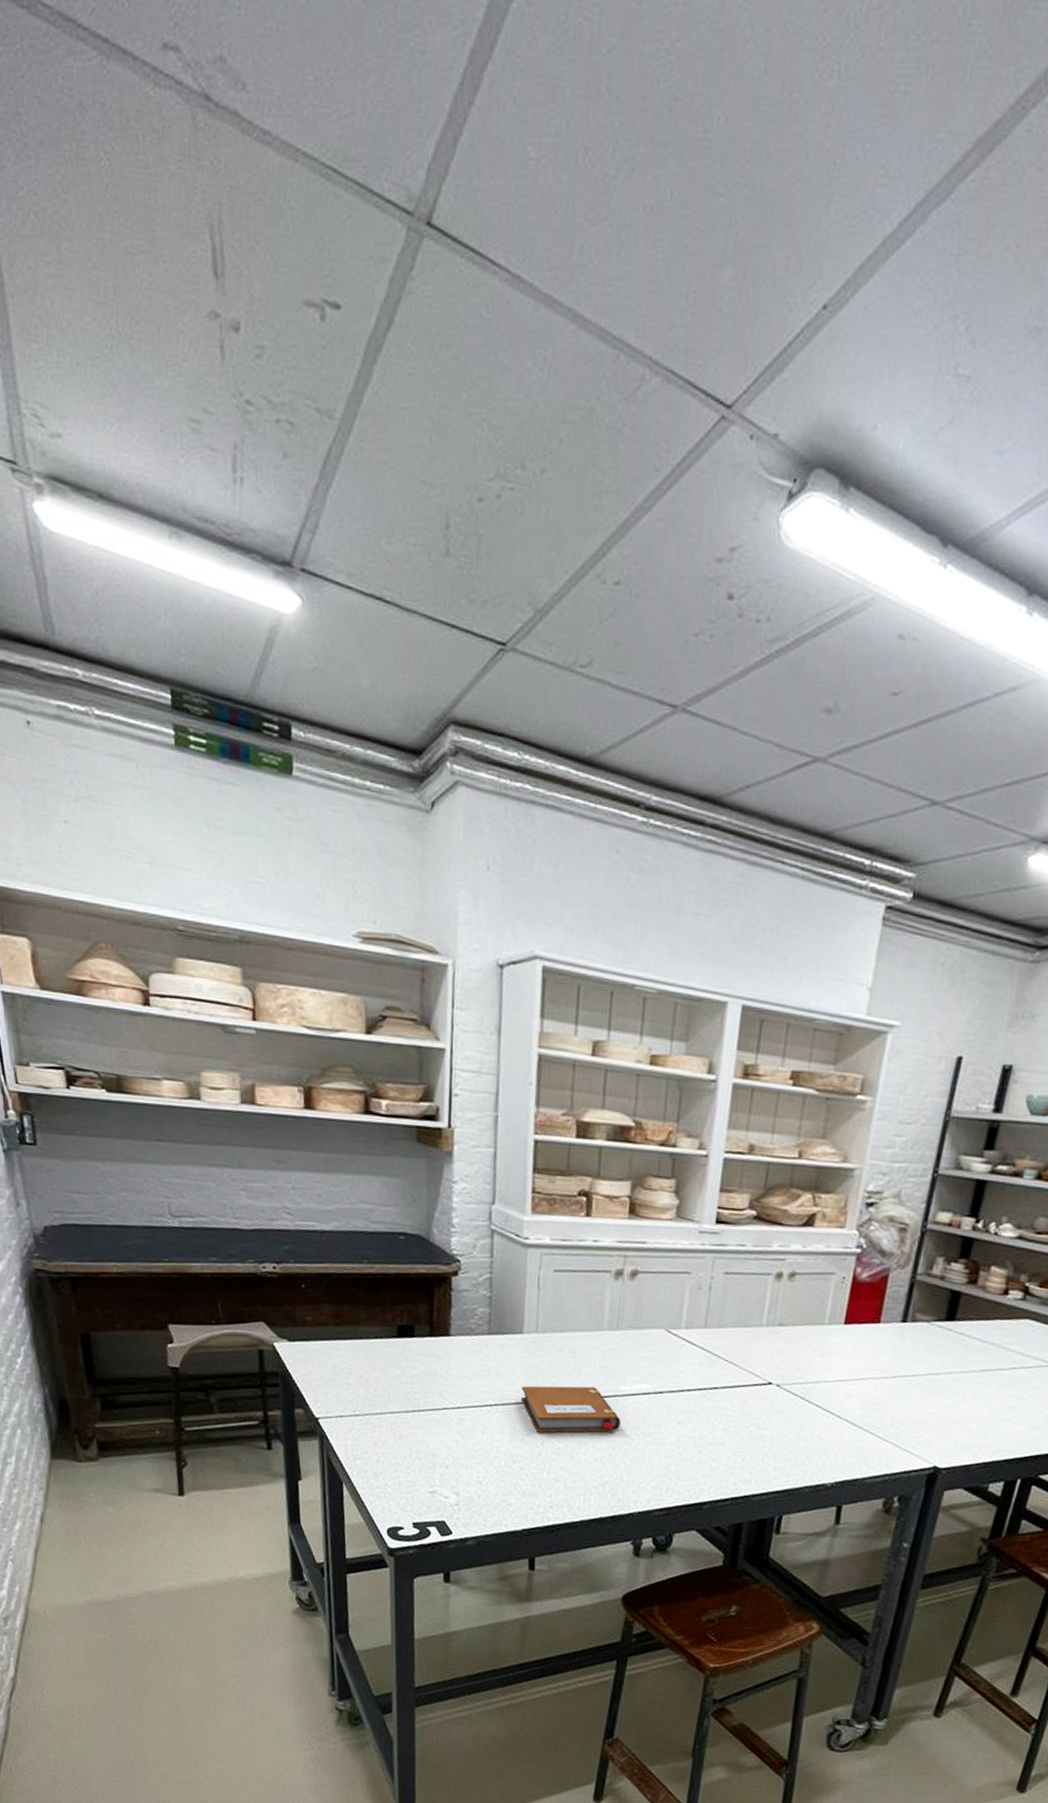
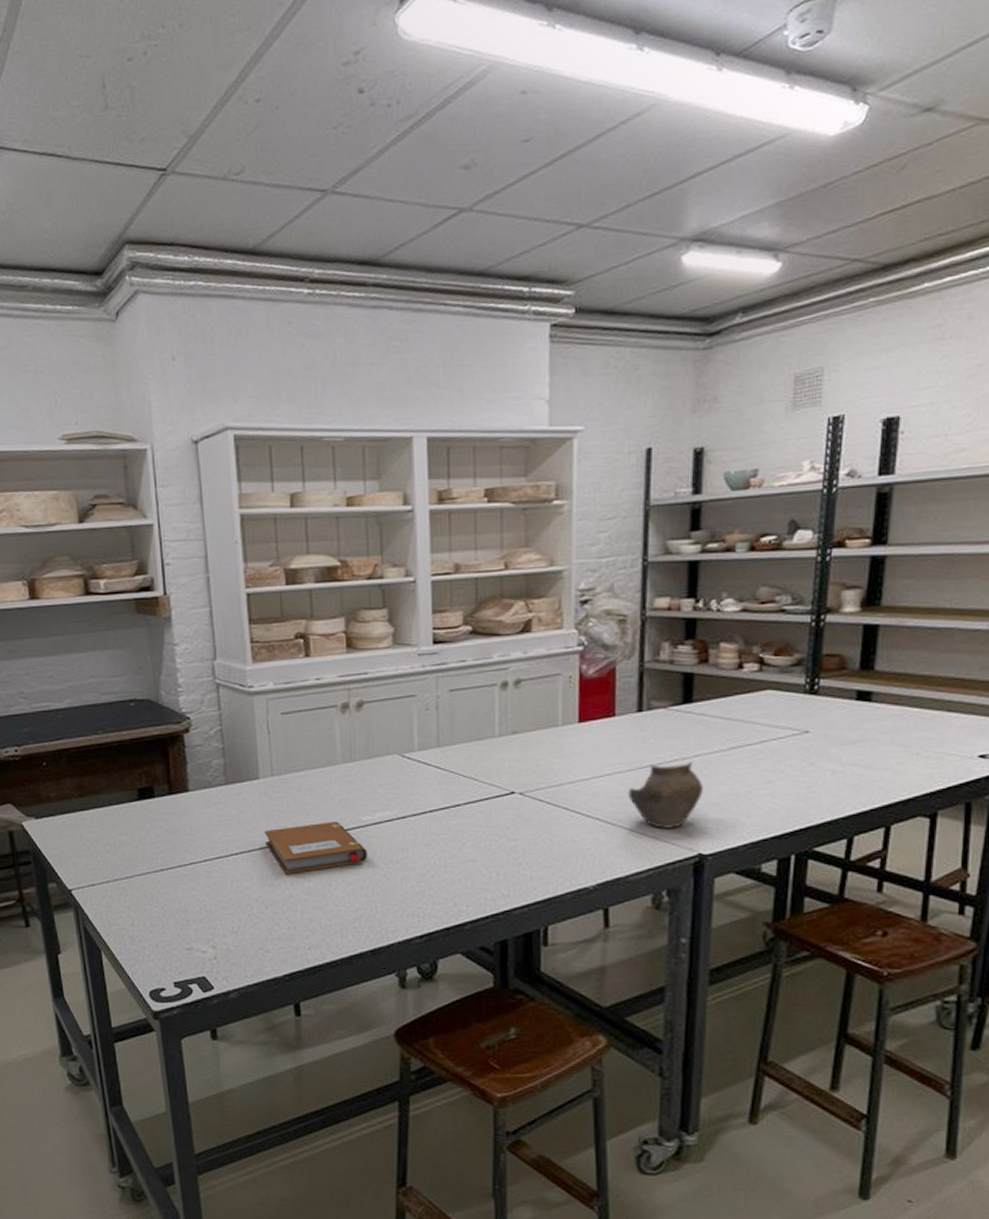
ceramic bowl: none [878,1375,951,1440] -> present [628,762,704,830]

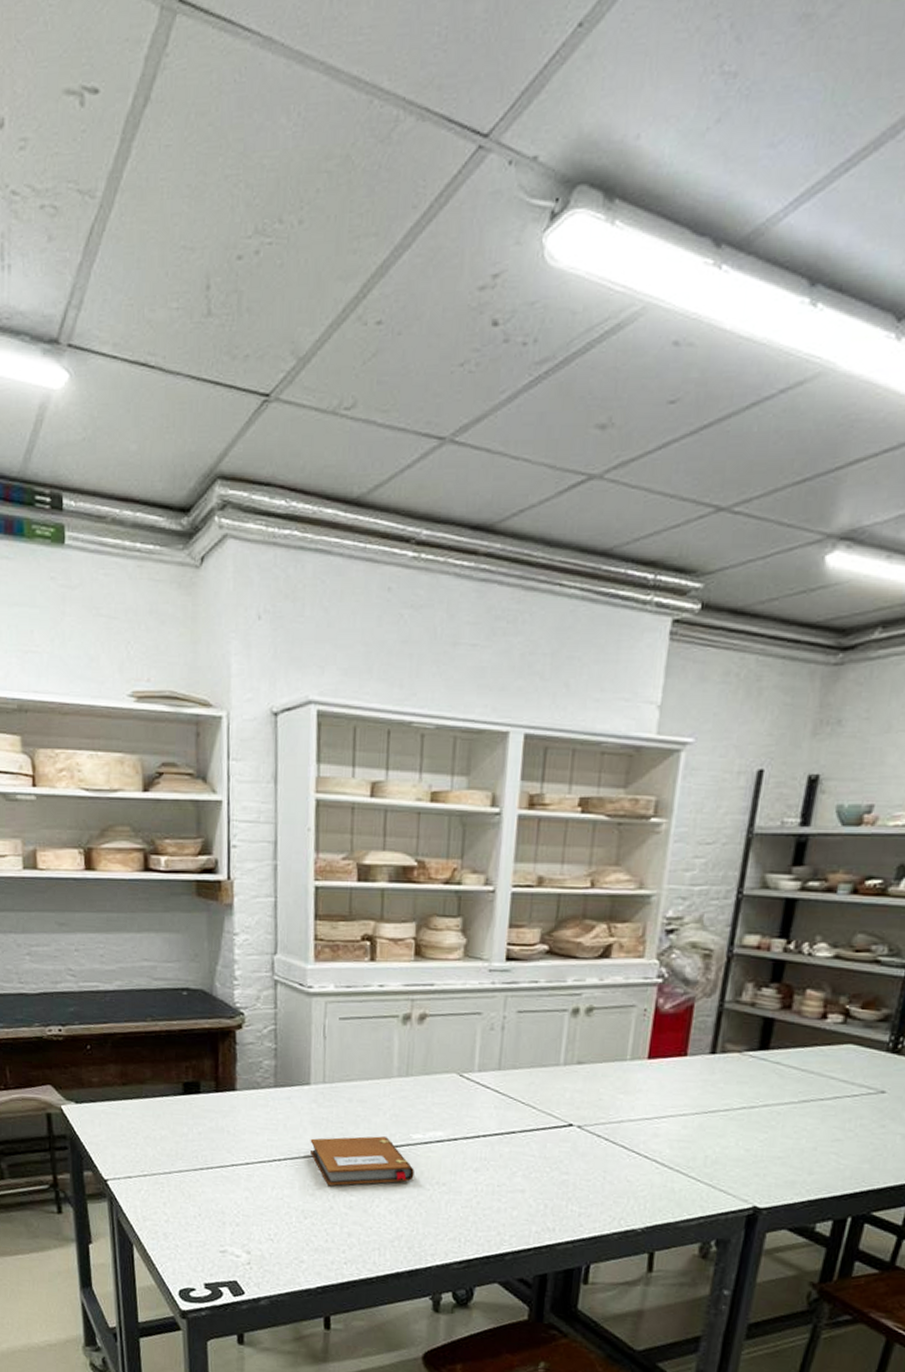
ceramic bowl: present [628,762,704,830] -> none [689,1110,769,1179]

